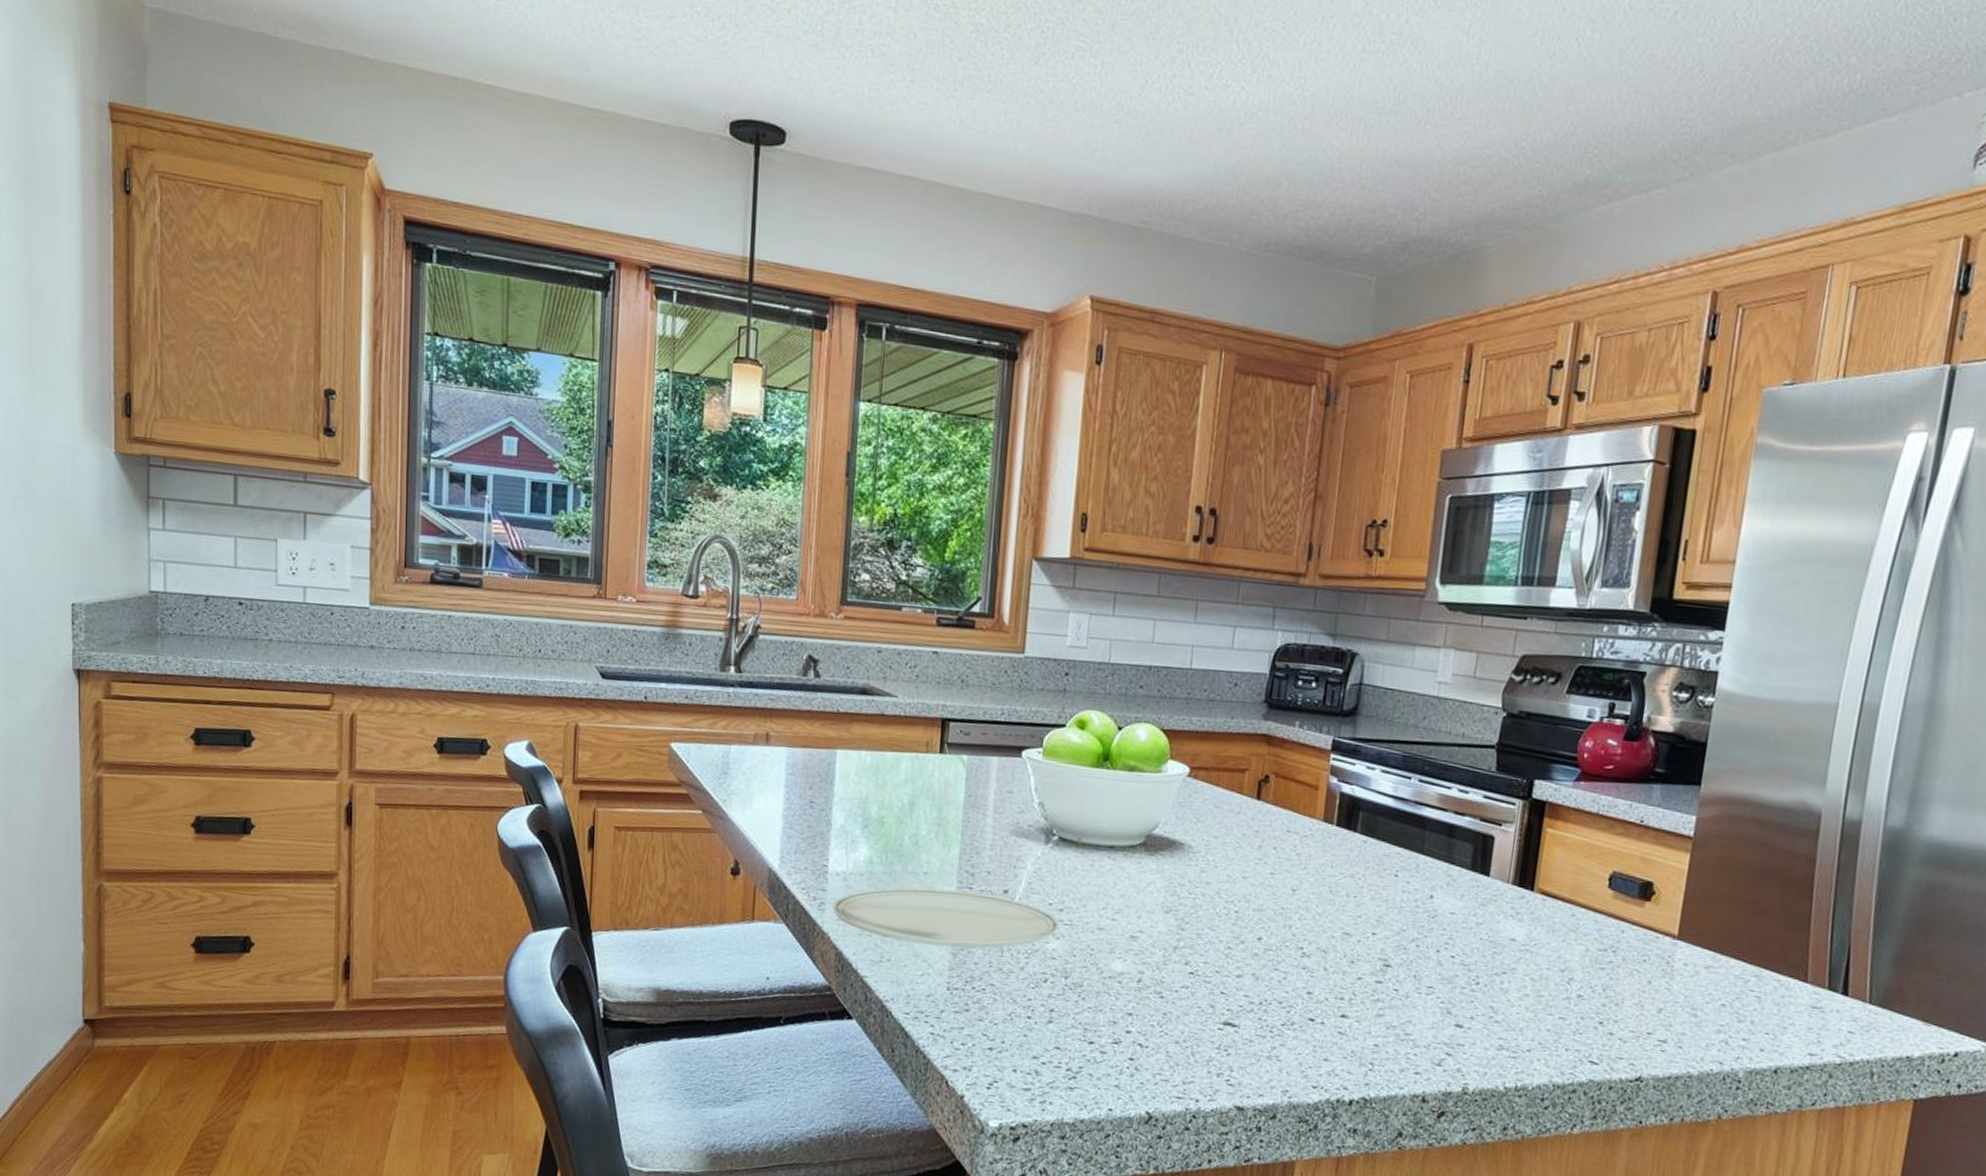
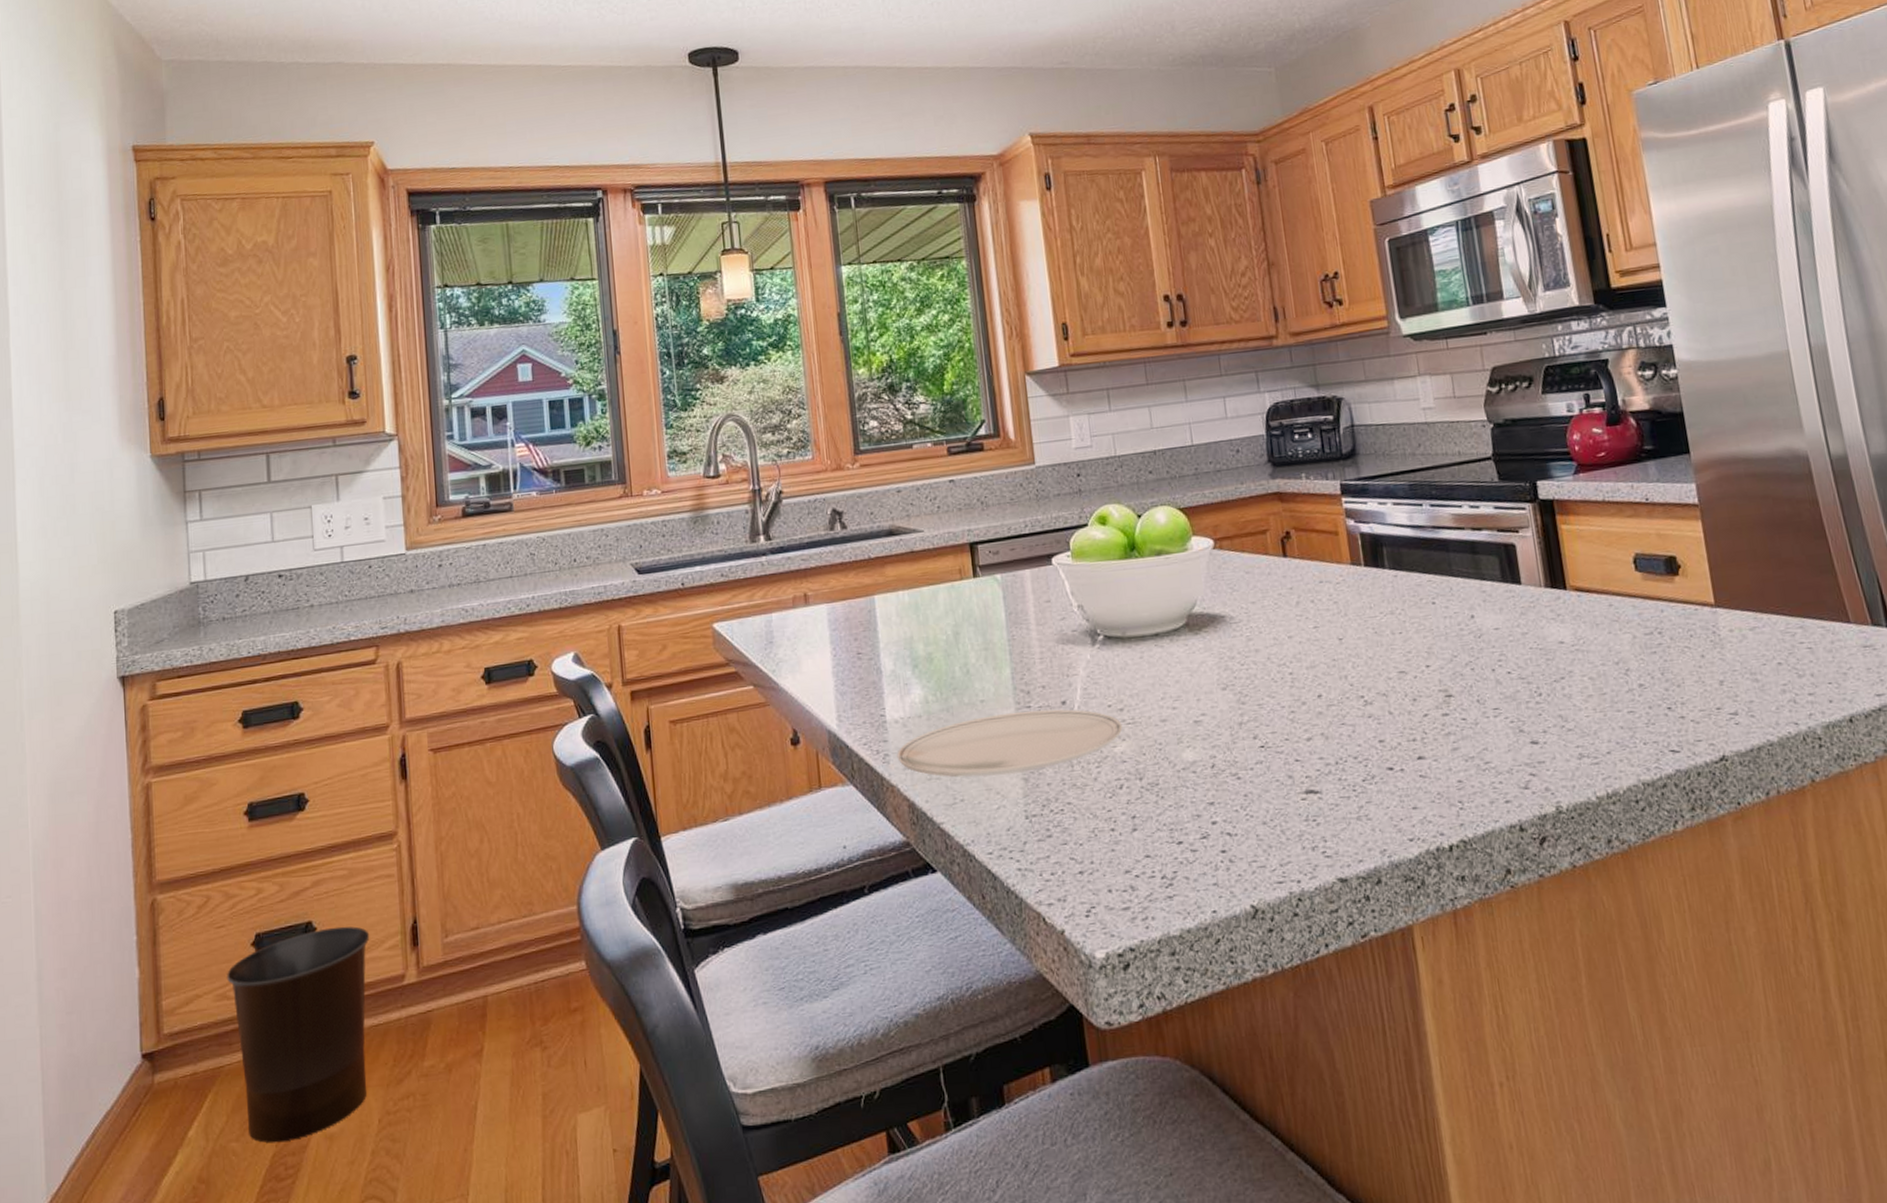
waste bin: none [167,945,304,1121] -> present [227,926,370,1143]

